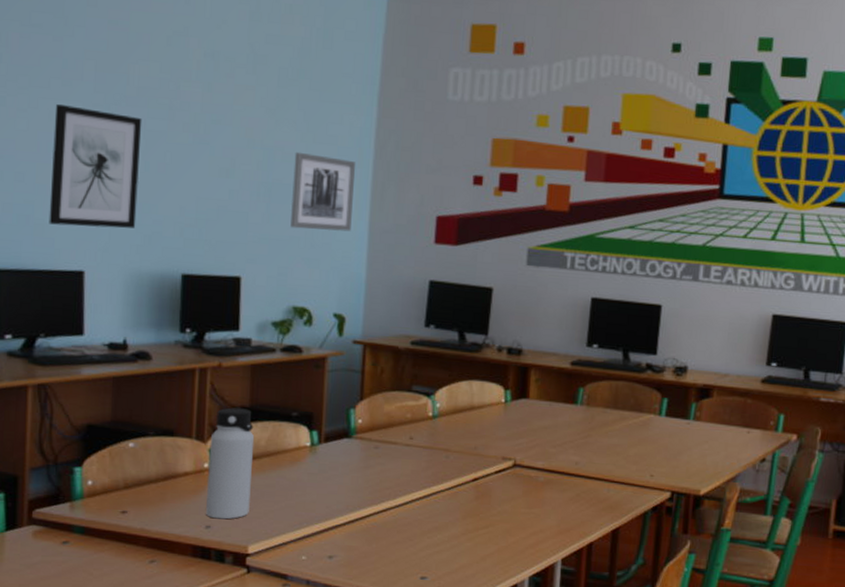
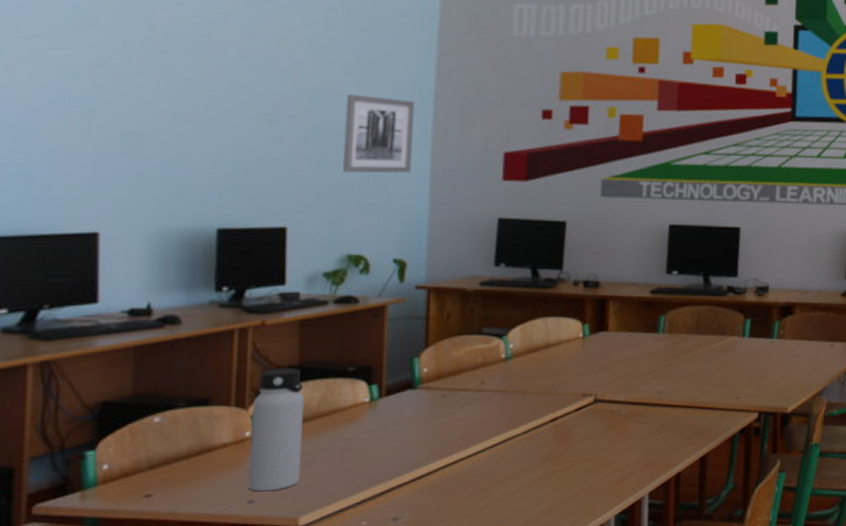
wall art: present [49,104,142,229] -> none [55,54,169,184]

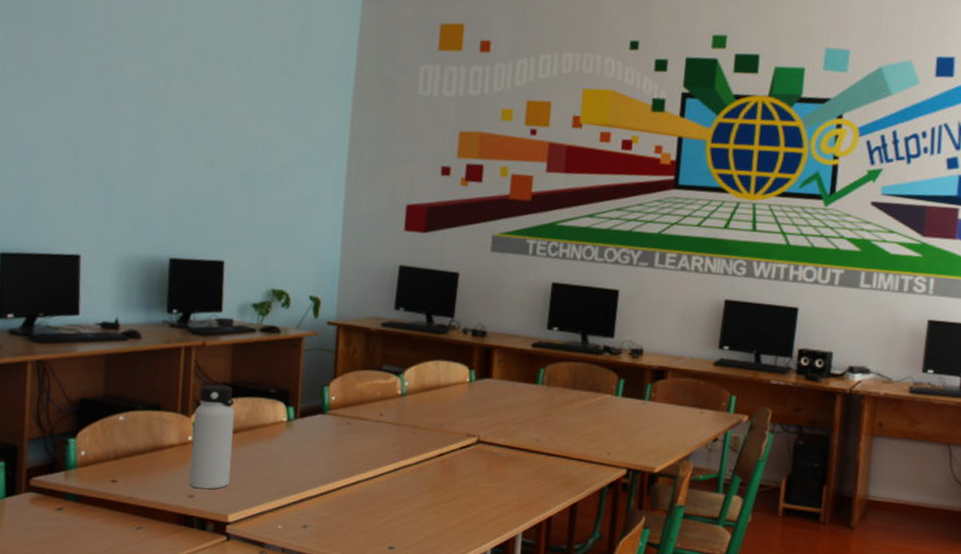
wall art: present [343,93,415,173] -> none [270,144,332,219]

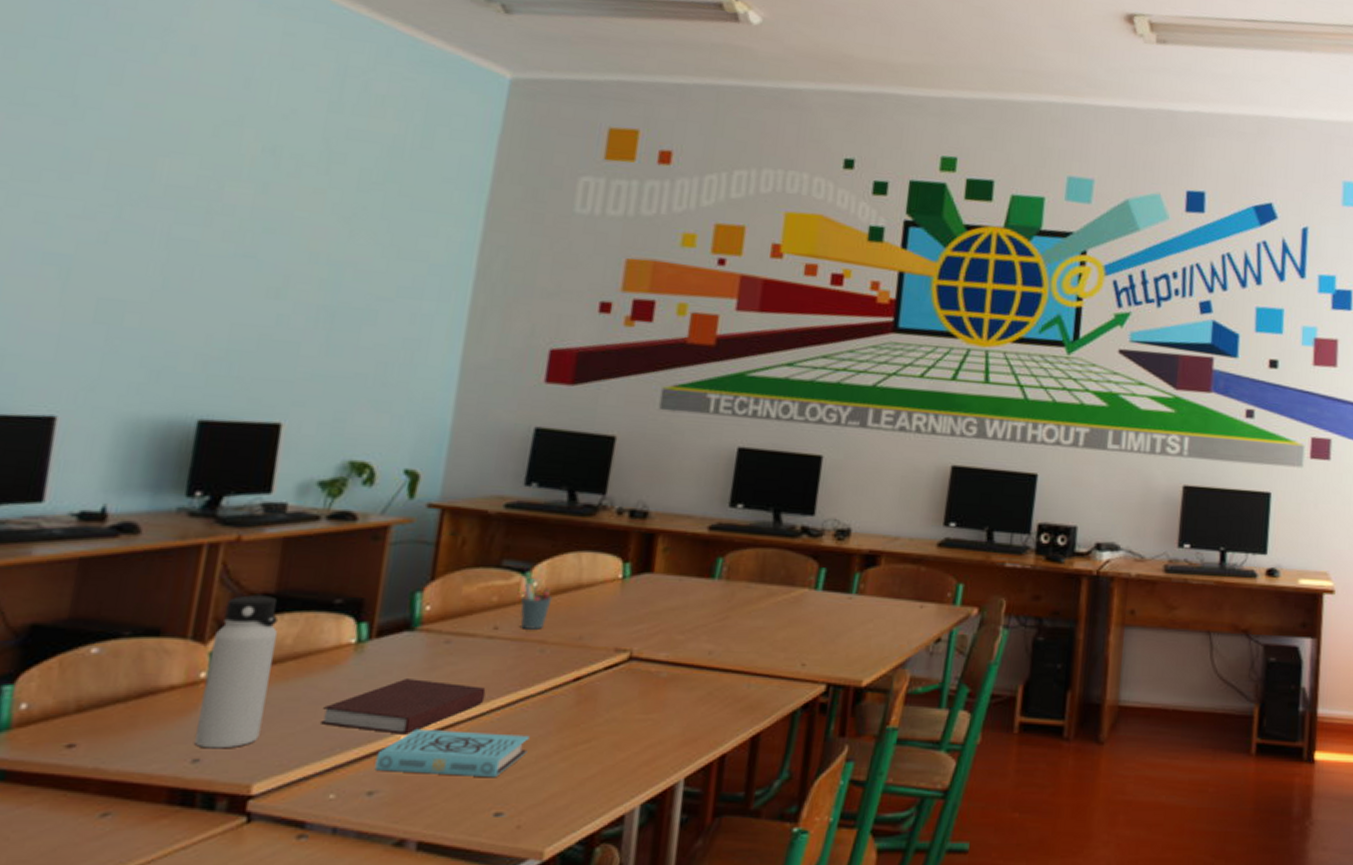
notebook: none [268,448,377,488] -> present [321,679,486,735]
book: none [306,483,410,522] -> present [375,728,530,778]
pen holder: none [397,383,420,418] -> present [519,583,552,631]

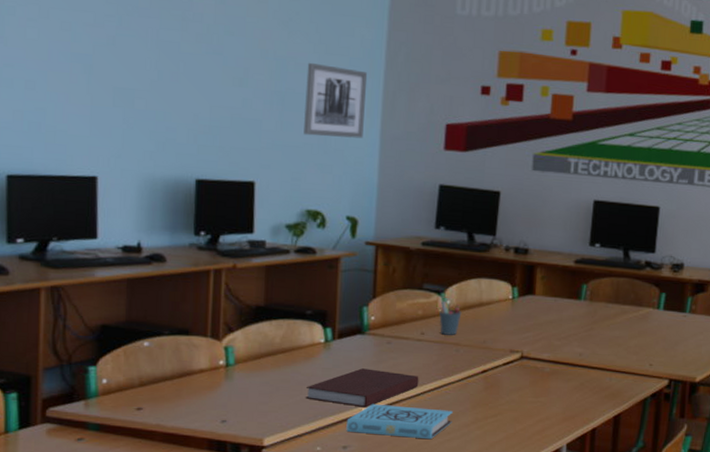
water bottle: present [195,595,279,749] -> none [222,307,270,414]
wall art: none [356,269,452,367] -> present [303,62,368,139]

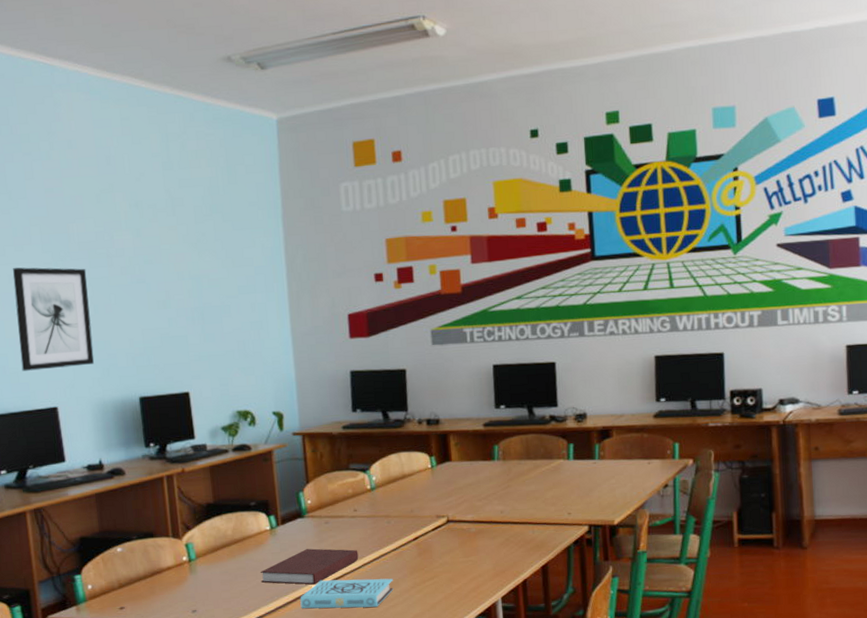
wall art: none [61,15,155,135] -> present [12,267,95,371]
wall art: present [303,62,368,139] -> none [218,276,277,344]
pen holder: present [439,301,462,336] -> none [367,478,388,510]

